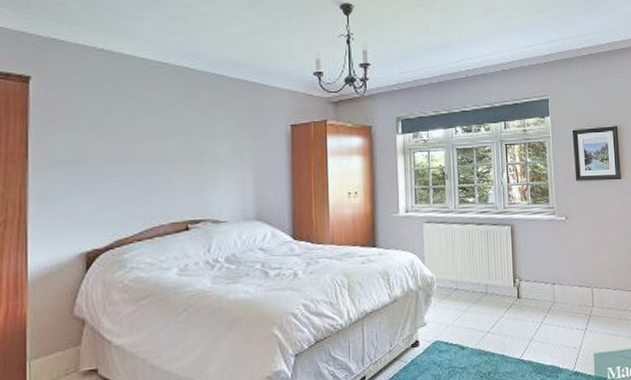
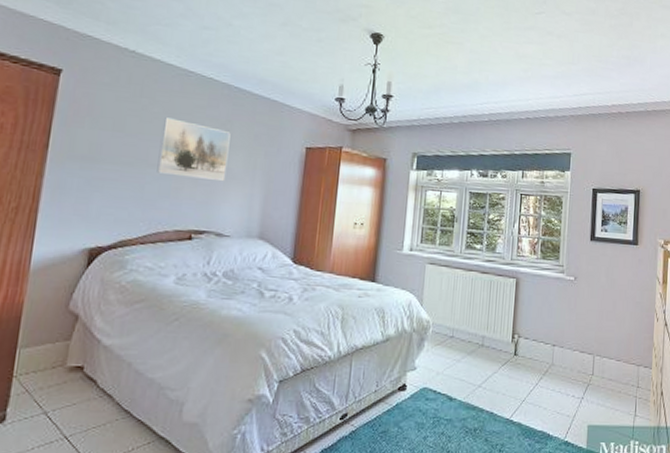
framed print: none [143,112,214,169] -> present [156,117,231,181]

